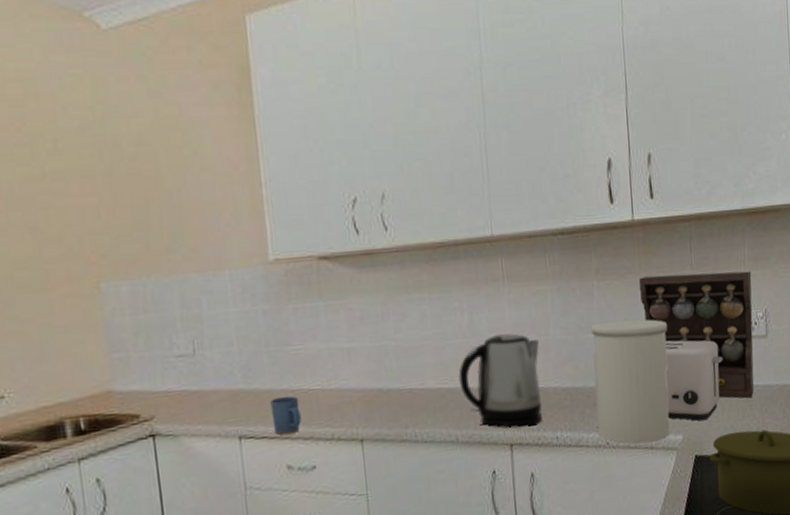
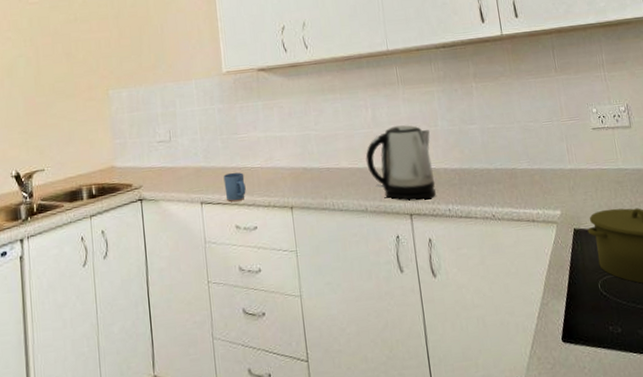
canister: present [591,319,670,444] -> none [472,113,548,217]
toaster: present [593,340,723,421] -> none [476,130,592,199]
spice rack: present [638,271,754,399] -> none [511,72,624,180]

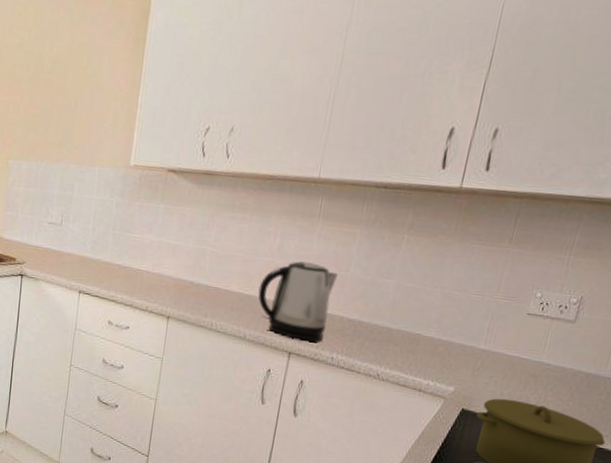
mug: present [223,172,246,202] -> none [105,269,128,299]

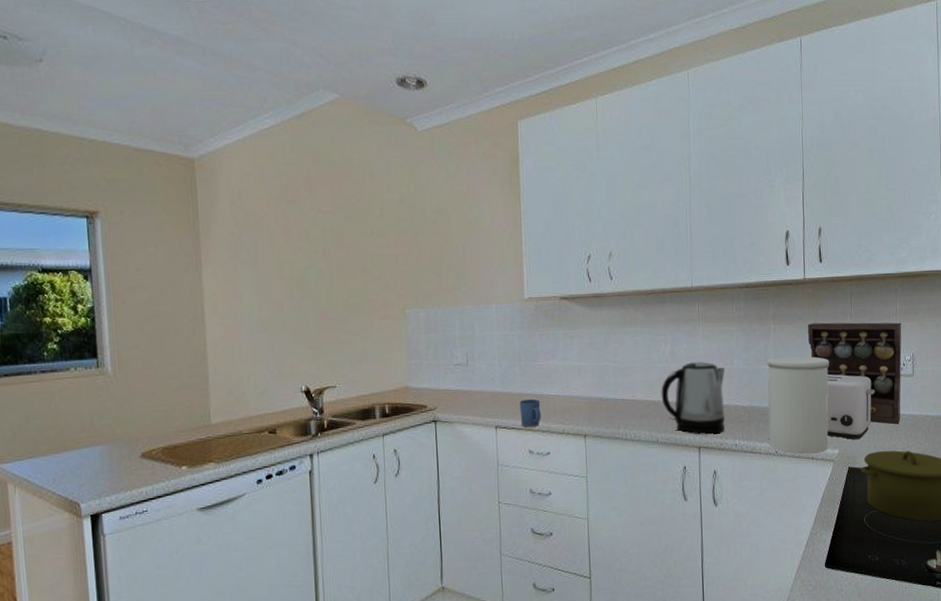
mug: none [105,269,128,299] -> present [519,398,541,428]
canister: none [371,271,468,387] -> present [767,356,829,455]
toaster: none [376,295,519,381] -> present [767,374,875,439]
spice rack: none [446,240,577,374] -> present [807,322,902,425]

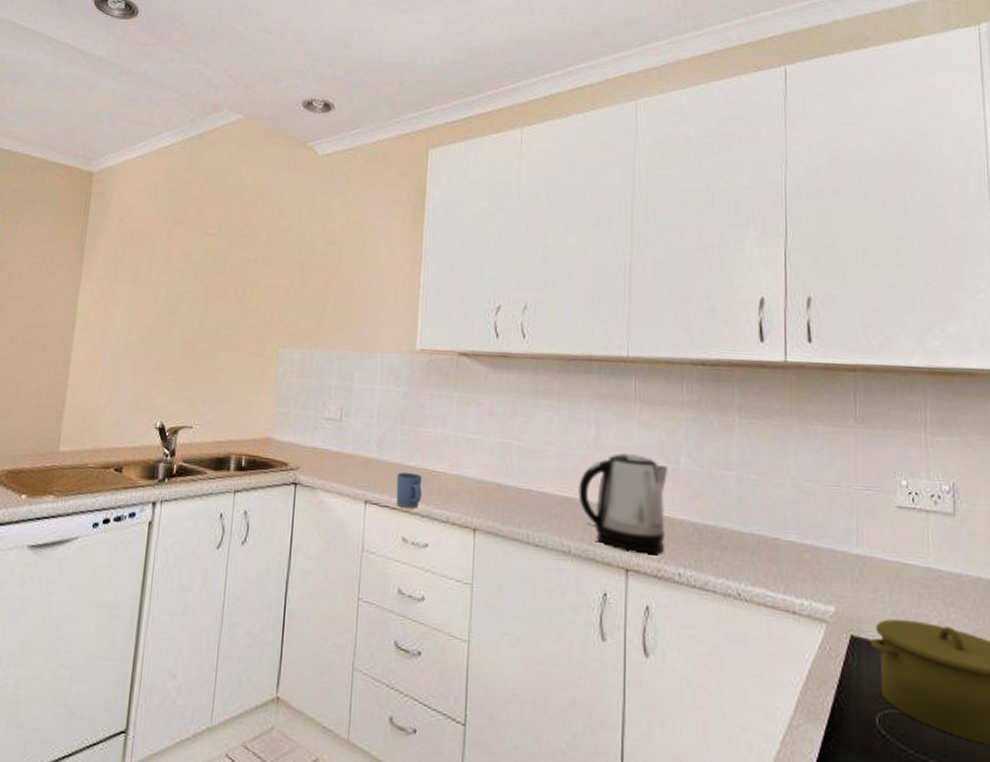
canister: present [767,356,829,455] -> none [728,461,821,607]
toaster: present [767,374,875,439] -> none [727,490,893,596]
spice rack: present [807,322,902,425] -> none [788,421,936,584]

